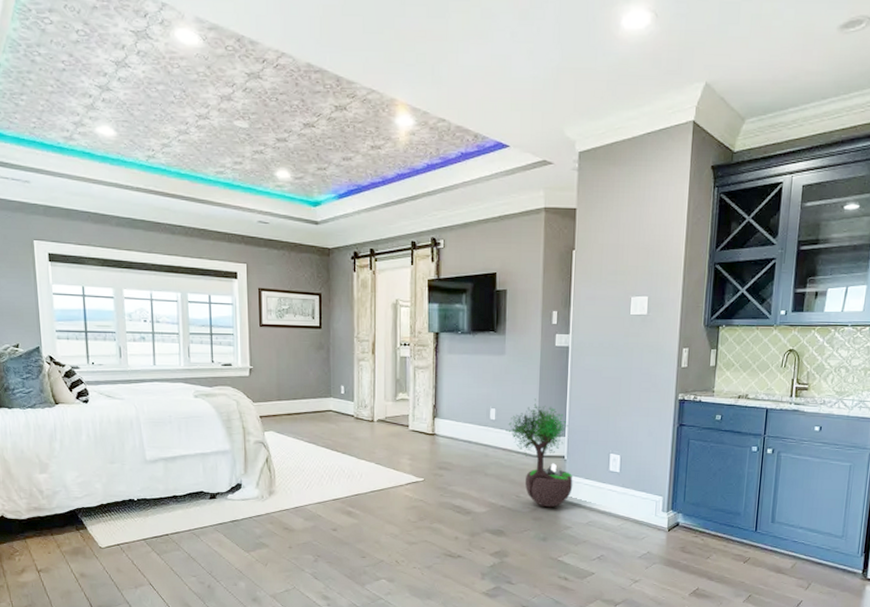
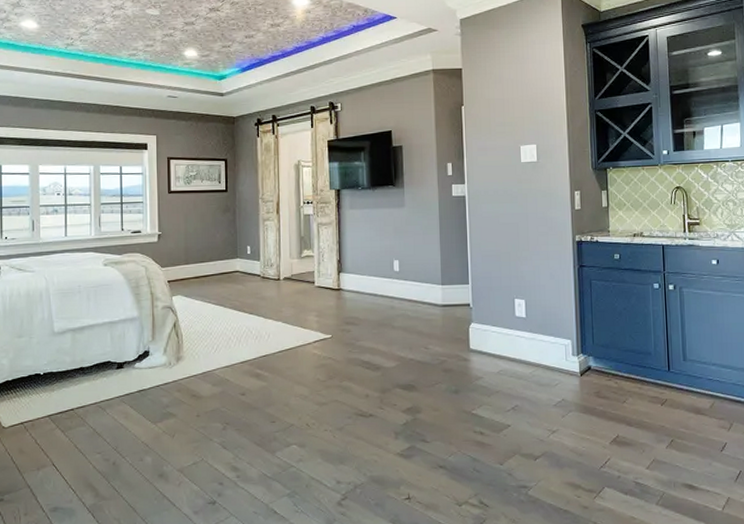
potted tree: present [505,398,573,507] -> none [410,248,481,357]

